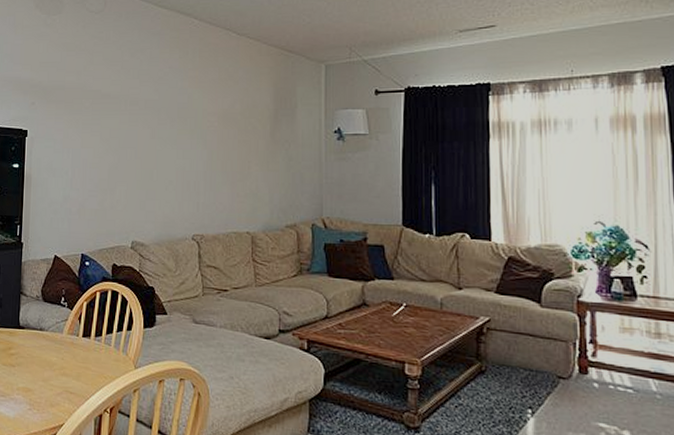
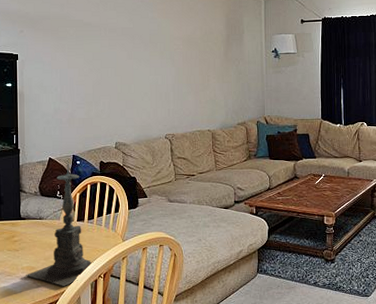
candle holder: none [20,258,99,418] -> present [25,159,94,286]

